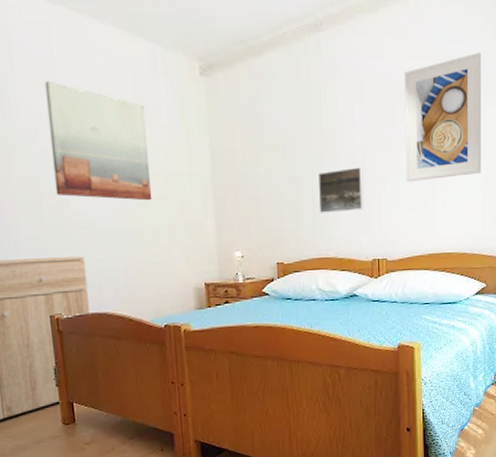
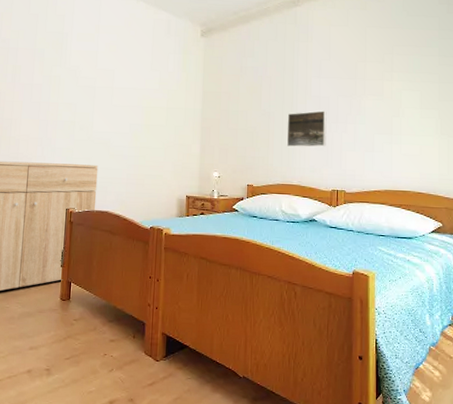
wall art: present [44,80,153,201] -> none [86,38,158,127]
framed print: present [404,52,482,182] -> none [365,23,437,126]

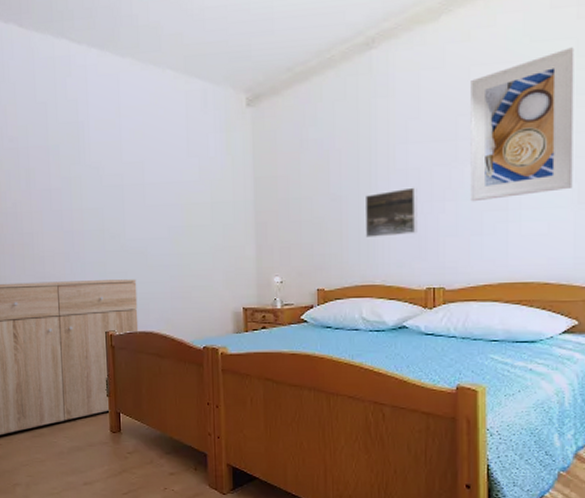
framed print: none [365,23,437,126] -> present [470,47,574,202]

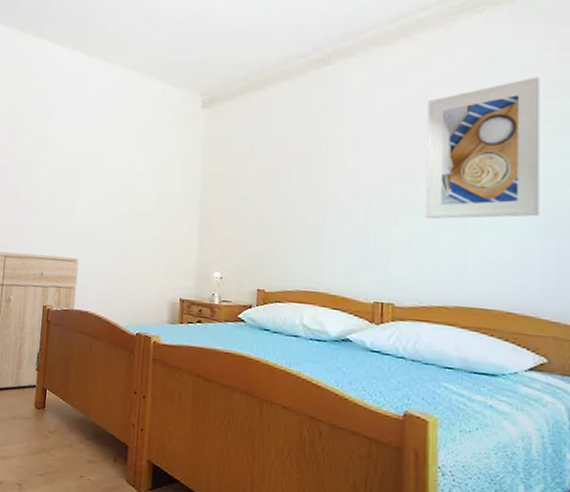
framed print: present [364,187,418,237] -> none [310,198,368,245]

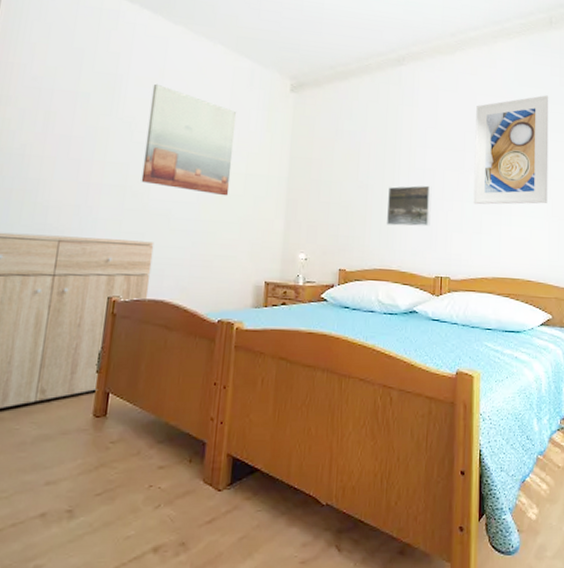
wall art: none [67,114,149,216] -> present [141,83,237,196]
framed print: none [310,198,368,245] -> present [386,185,432,227]

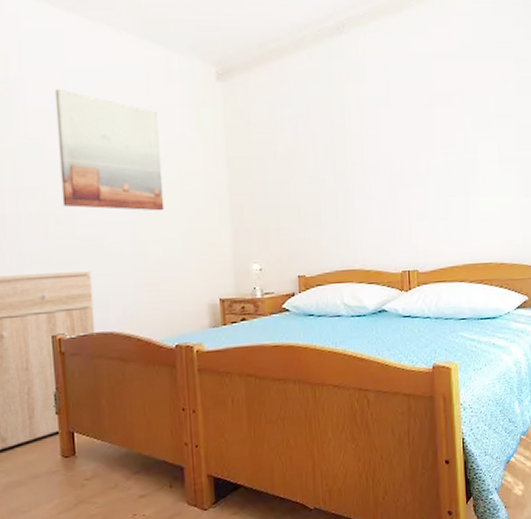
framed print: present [386,185,432,227] -> none [341,172,392,222]
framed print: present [473,95,549,205] -> none [432,51,518,188]

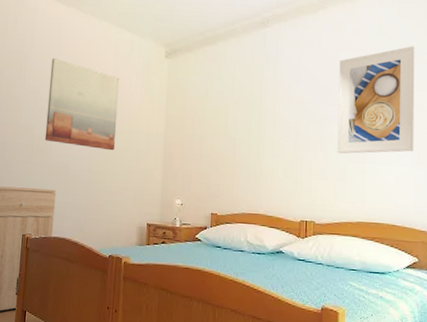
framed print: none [432,51,518,188] -> present [337,46,415,154]

